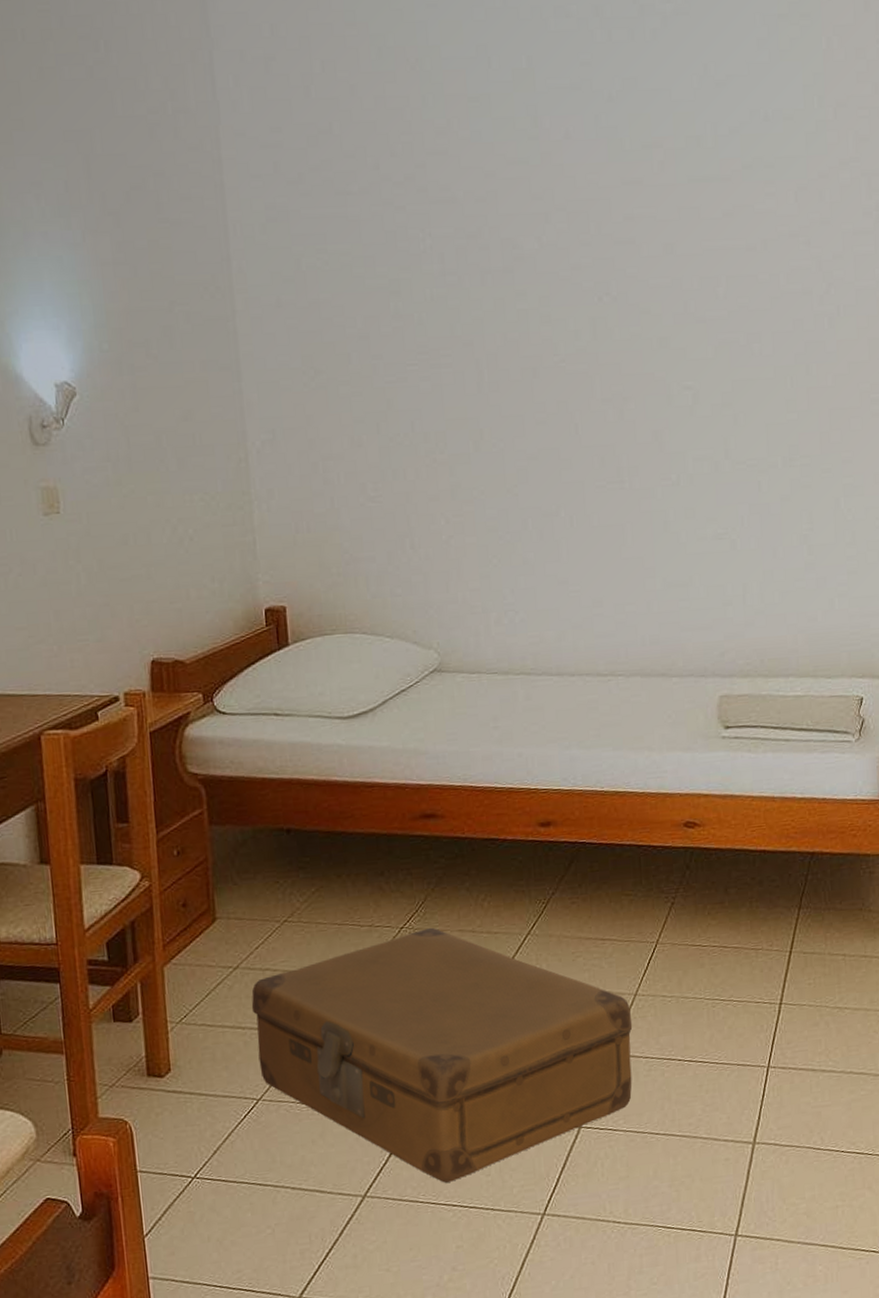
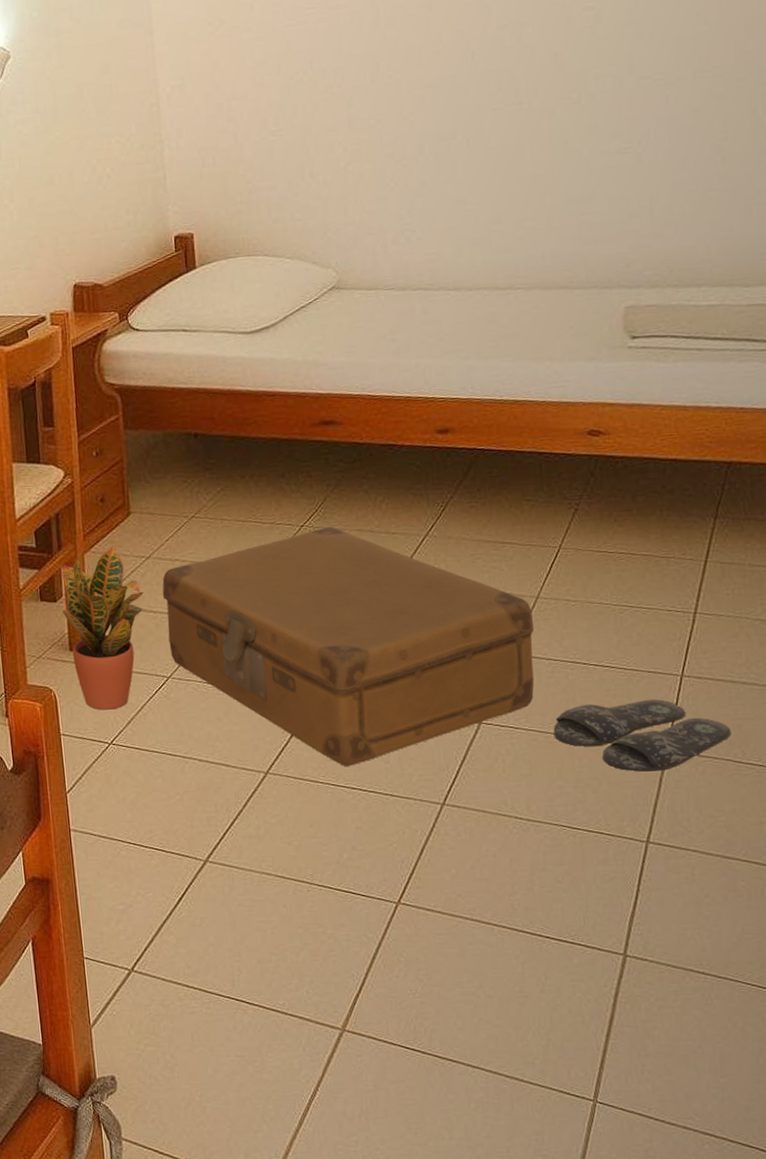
potted plant: none [138,956,233,1141] -> present [61,545,146,710]
slippers: none [650,1092,812,1166] -> present [553,699,732,772]

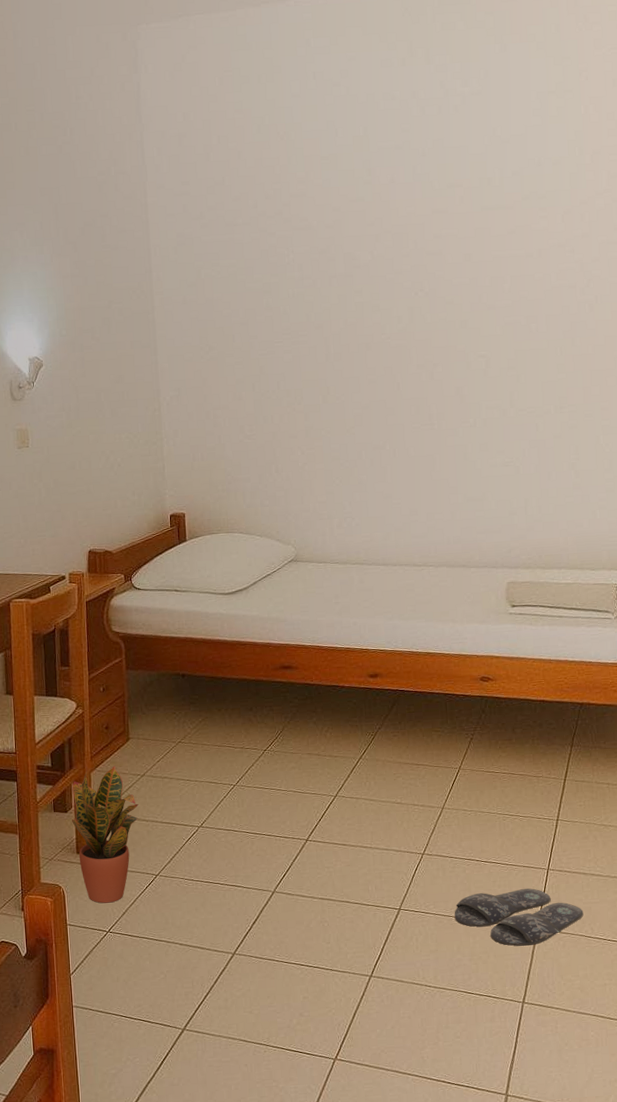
suitcase: present [162,526,535,766] -> none [153,750,441,947]

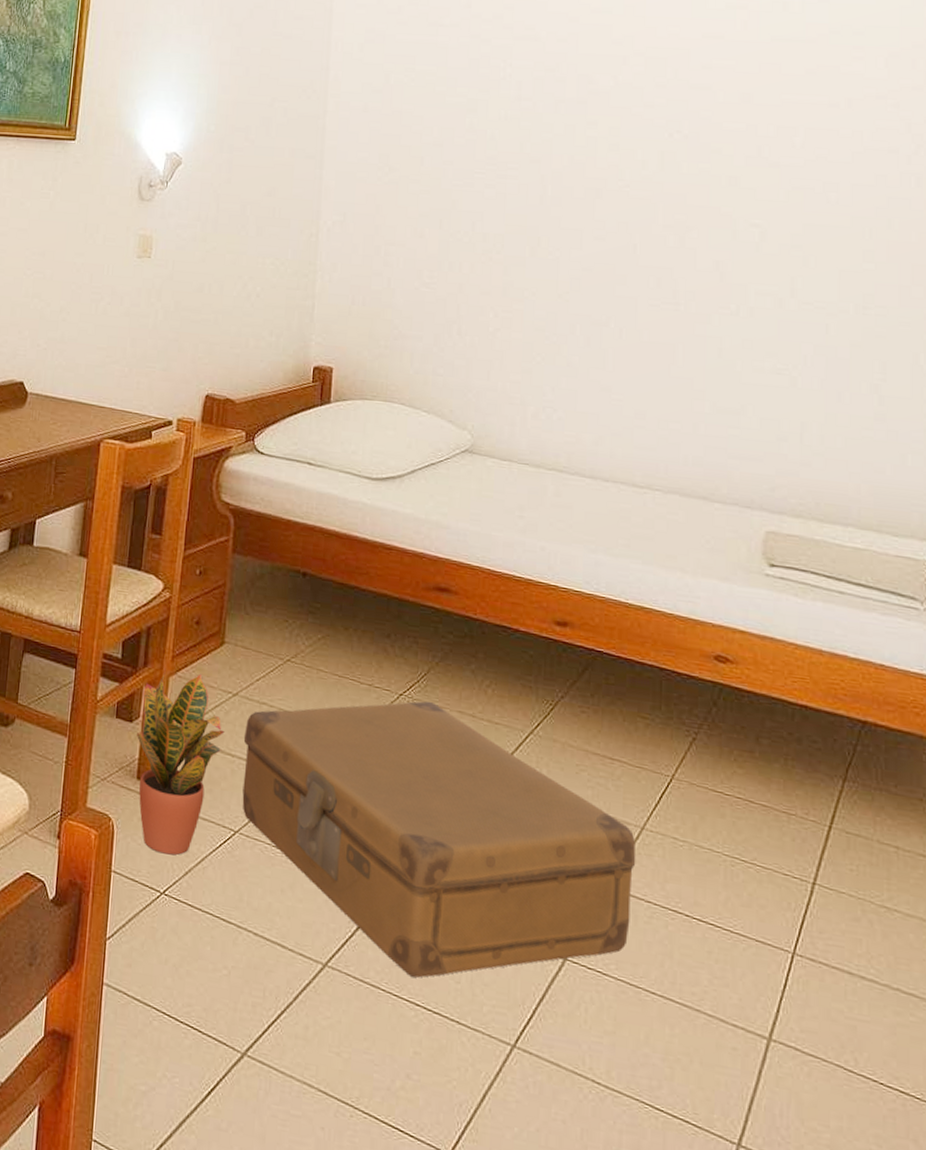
suitcase: none [153,750,441,947] -> present [242,701,636,978]
slippers: present [454,888,584,946] -> none [645,963,844,1062]

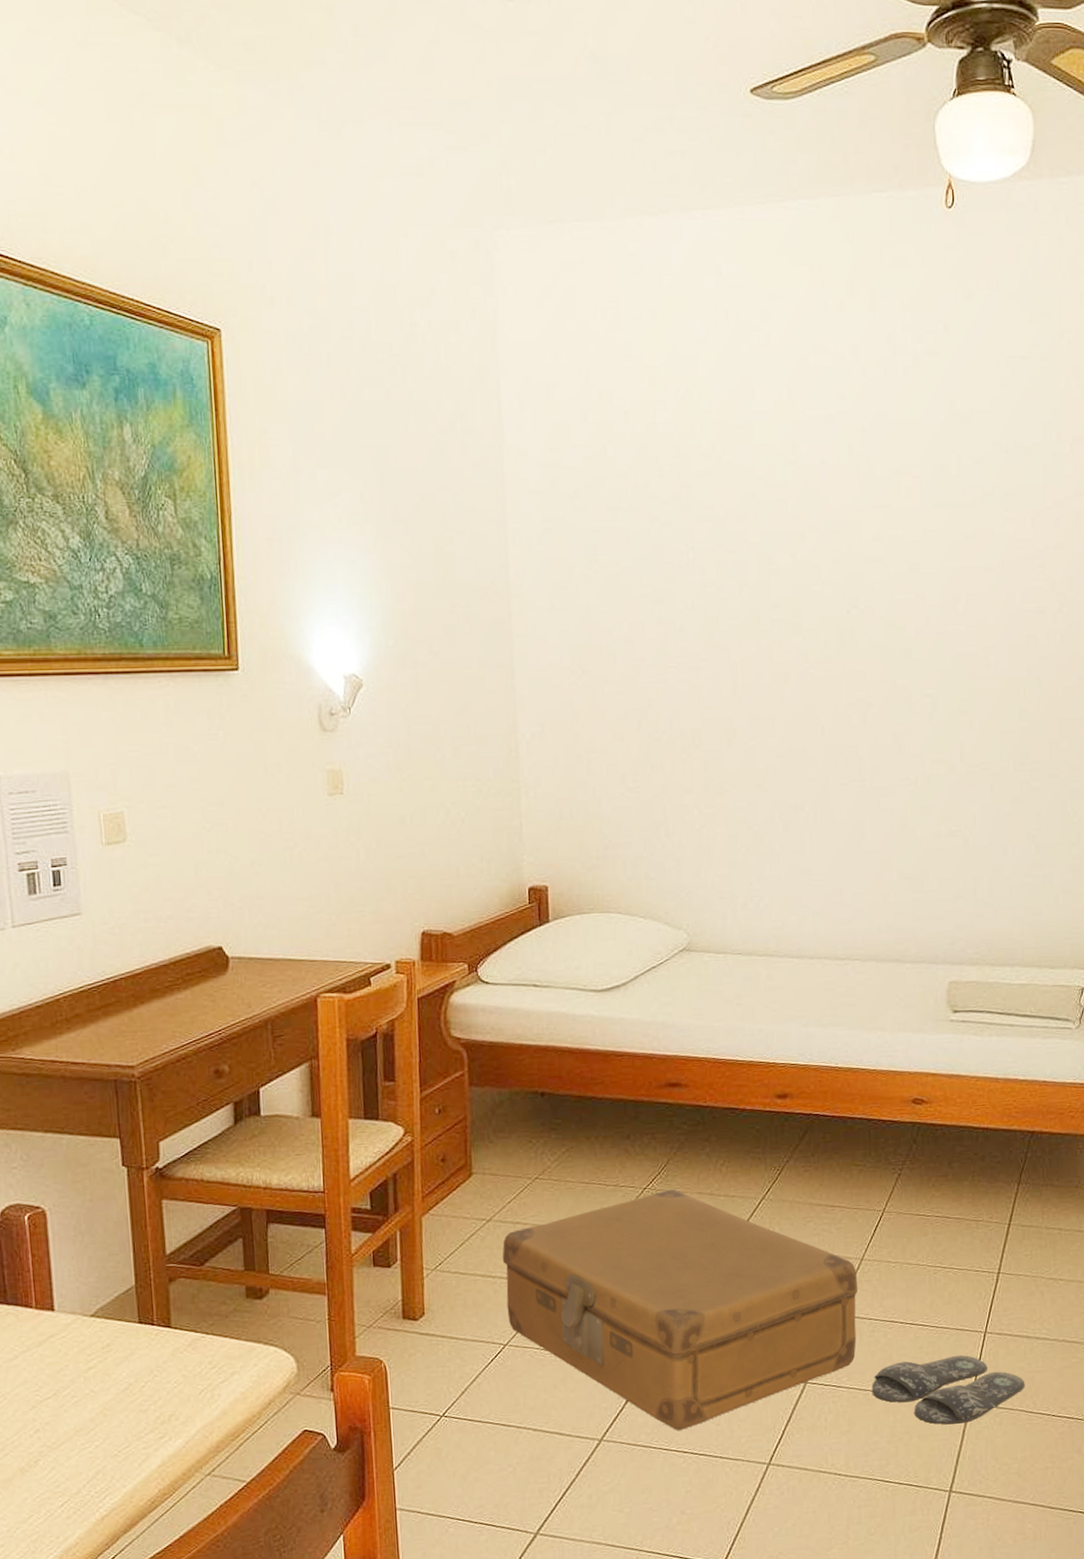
potted plant: present [137,669,225,856] -> none [397,1208,484,1381]
slippers: none [645,963,844,1062] -> present [872,1355,1025,1425]

